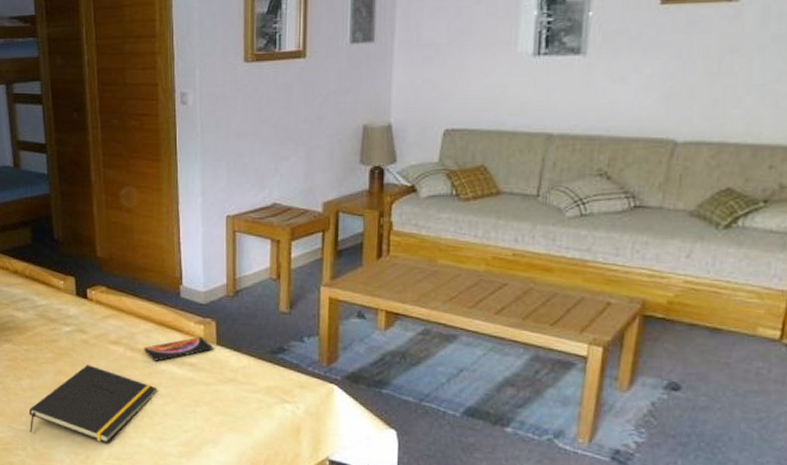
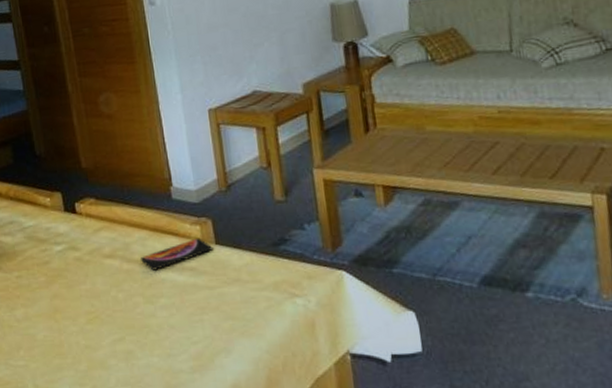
notepad: present [28,365,158,443] -> none [26,284,160,368]

